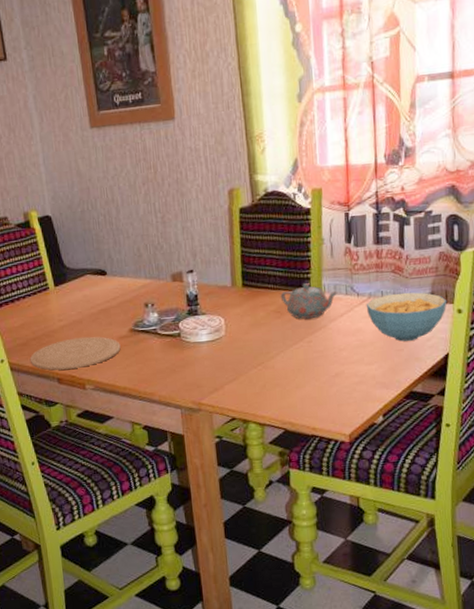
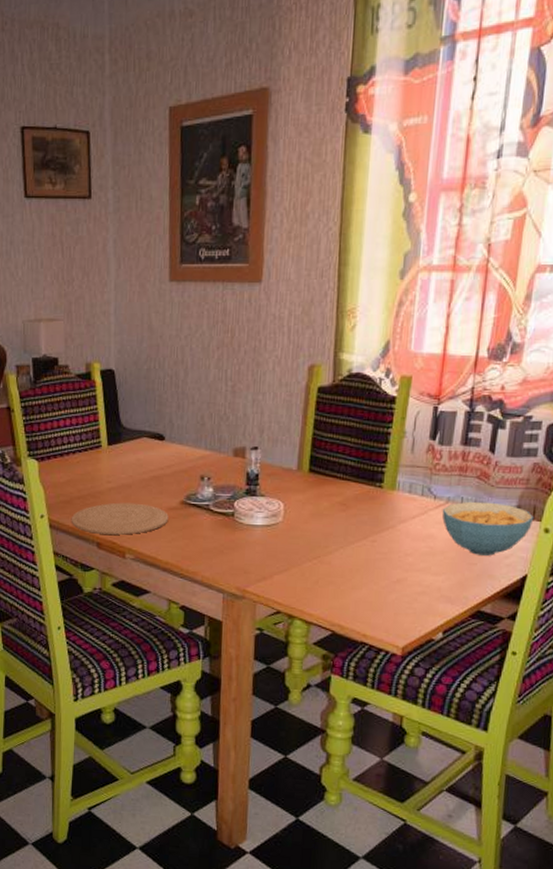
teapot: present [280,283,338,319] -> none [348,477,413,516]

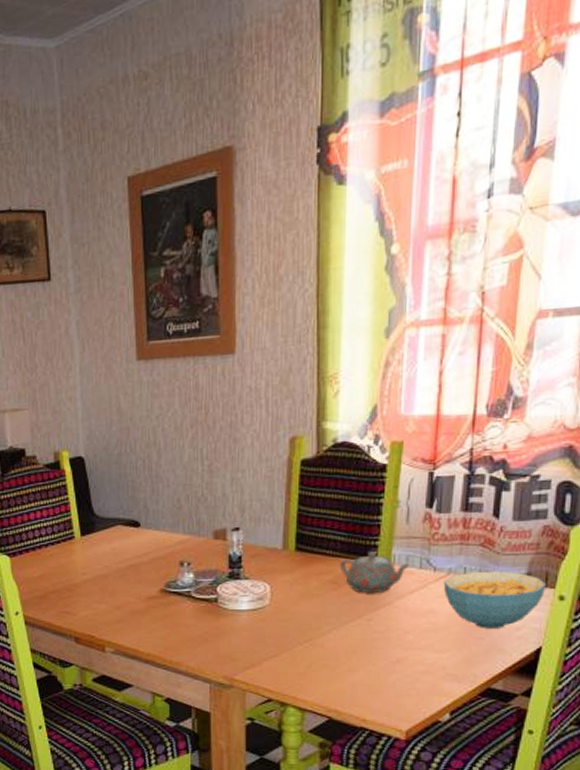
plate: present [71,502,169,535] -> none [46,594,148,628]
teapot: none [348,477,413,516] -> present [339,552,410,593]

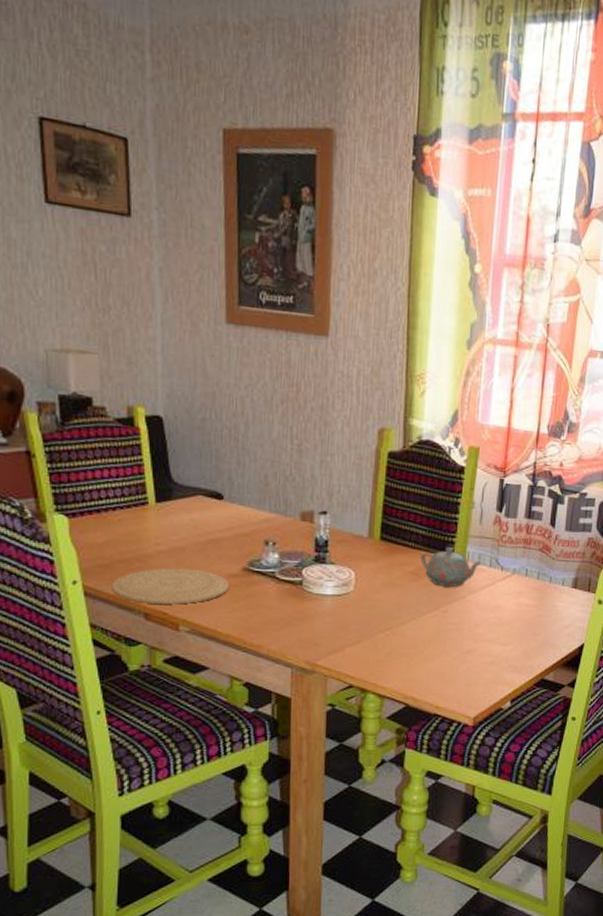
plate: none [46,594,148,628] -> present [111,567,229,605]
cereal bowl: present [443,571,547,629] -> none [508,573,590,626]

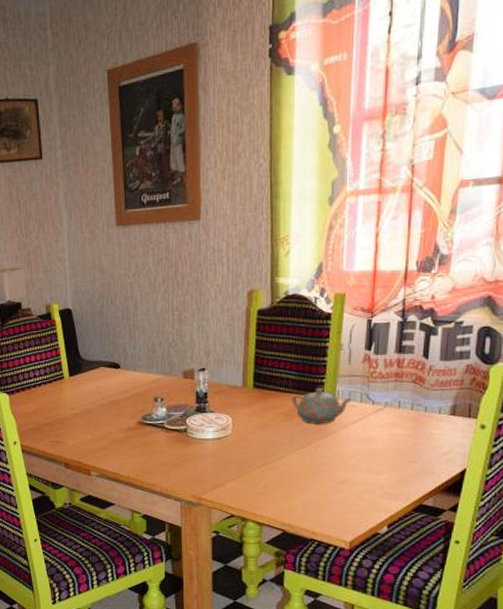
plate: present [111,567,229,605] -> none [40,426,127,455]

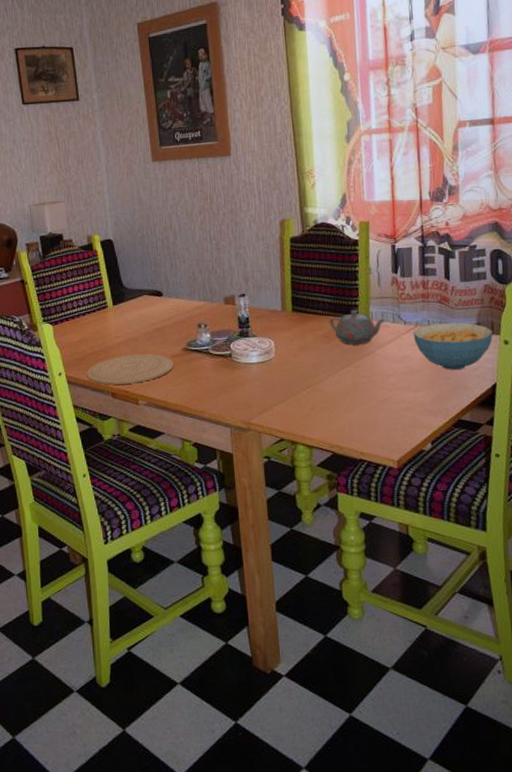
plate: none [40,426,127,455] -> present [86,353,174,385]
cereal bowl: none [380,404,470,453] -> present [413,322,494,370]

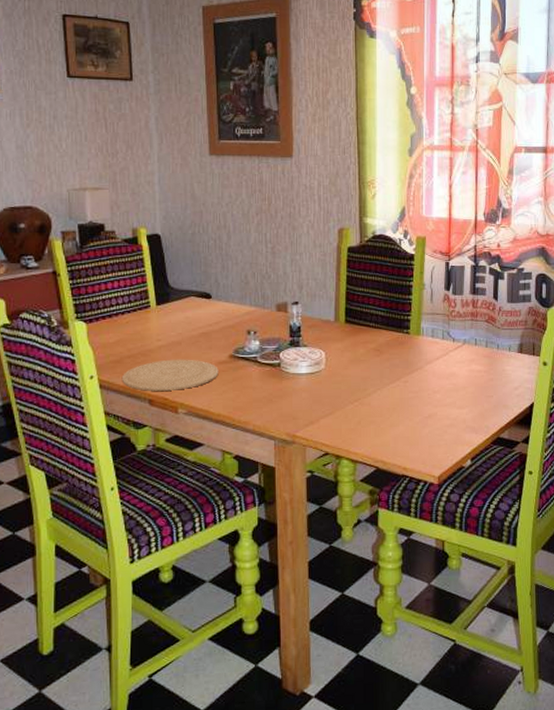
teapot: present [329,310,386,344] -> none [381,325,435,359]
cereal bowl: present [413,322,494,370] -> none [460,342,534,388]

